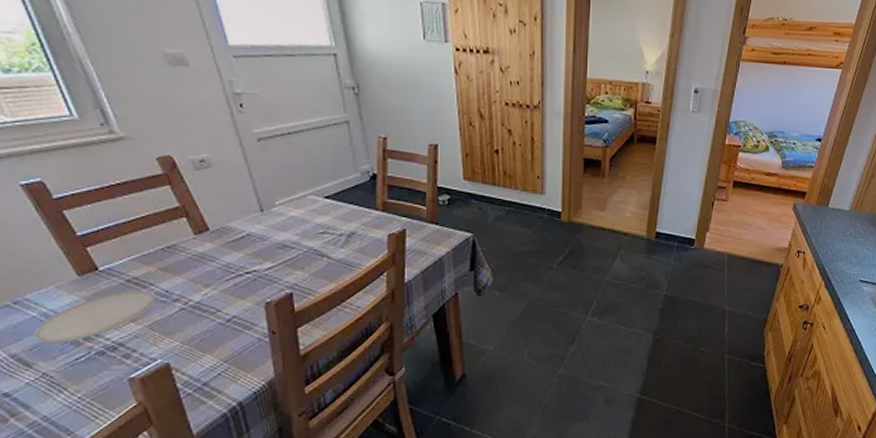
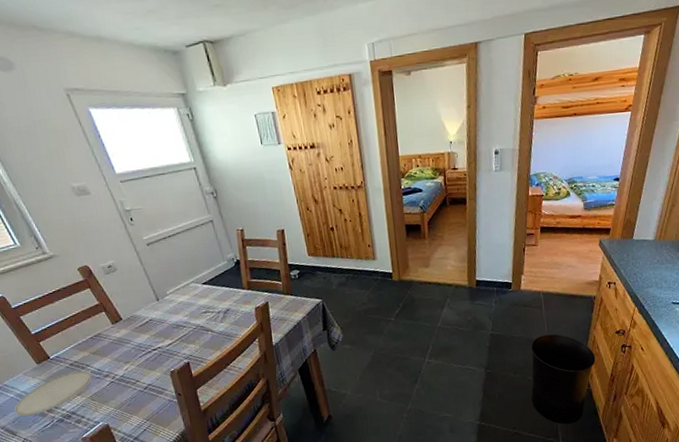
waste bin: none [701,302,775,405] -> present [531,334,596,425]

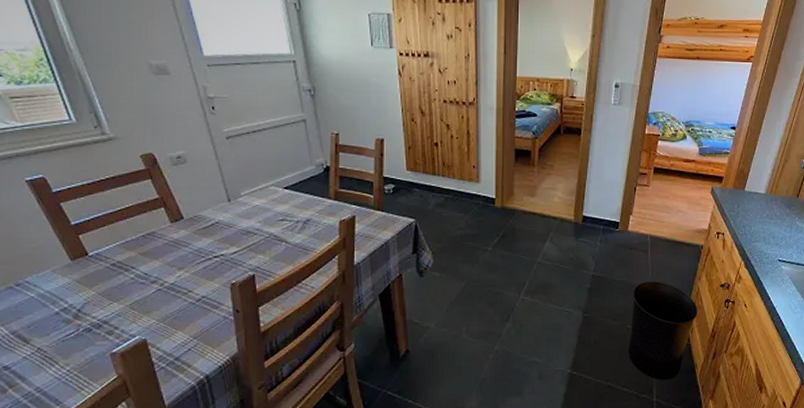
plate: present [14,370,93,417] -> none [32,273,137,322]

